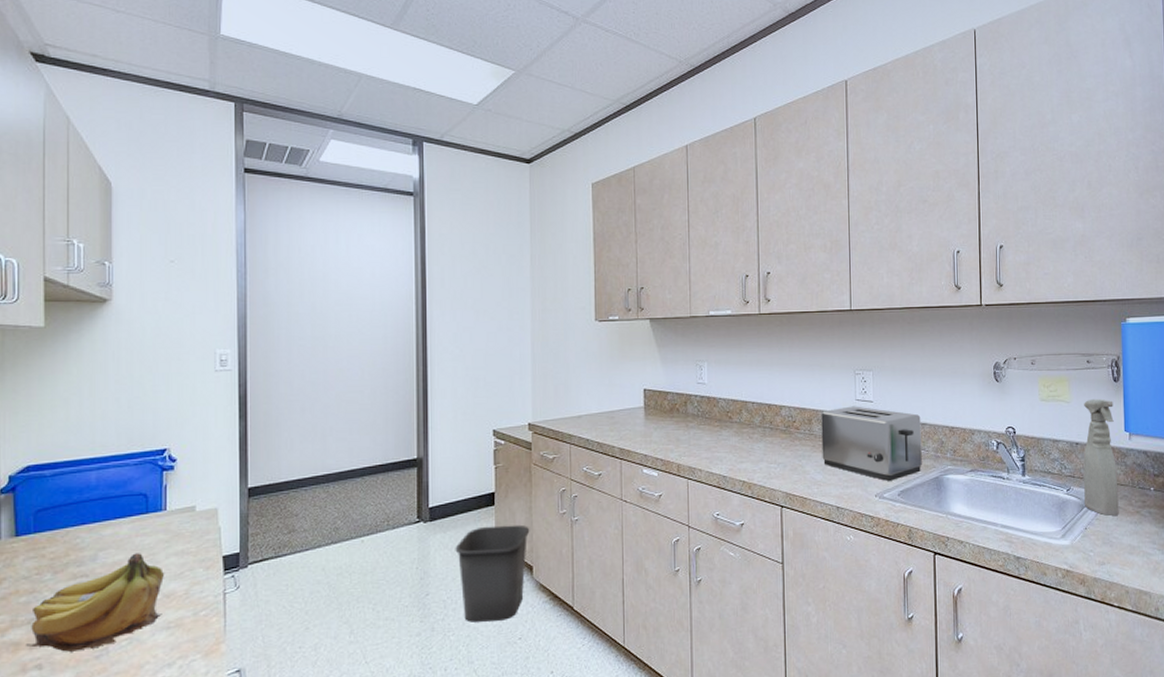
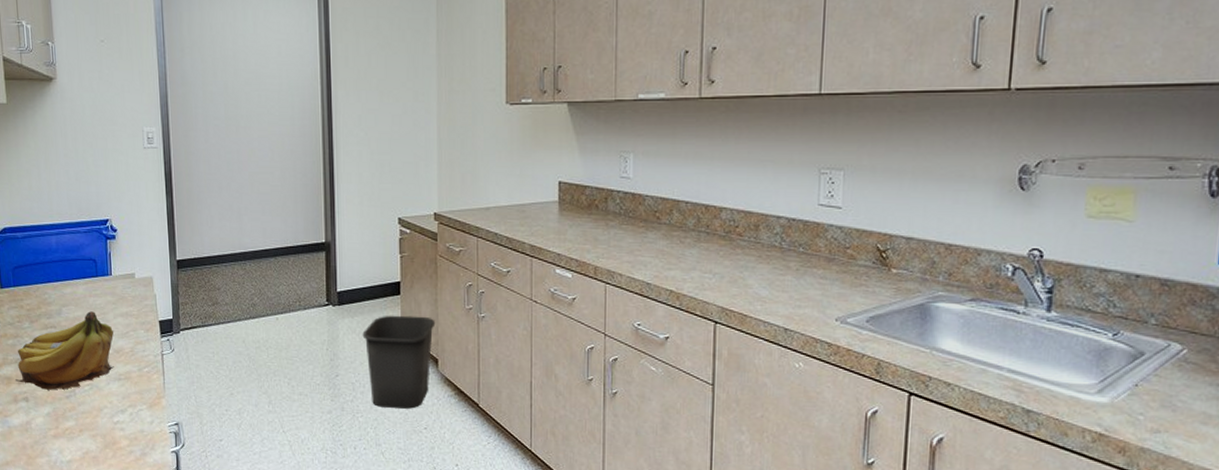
toaster: present [821,406,922,481] -> none [769,212,906,304]
spray bottle: present [1083,398,1119,516] -> none [1139,218,1205,373]

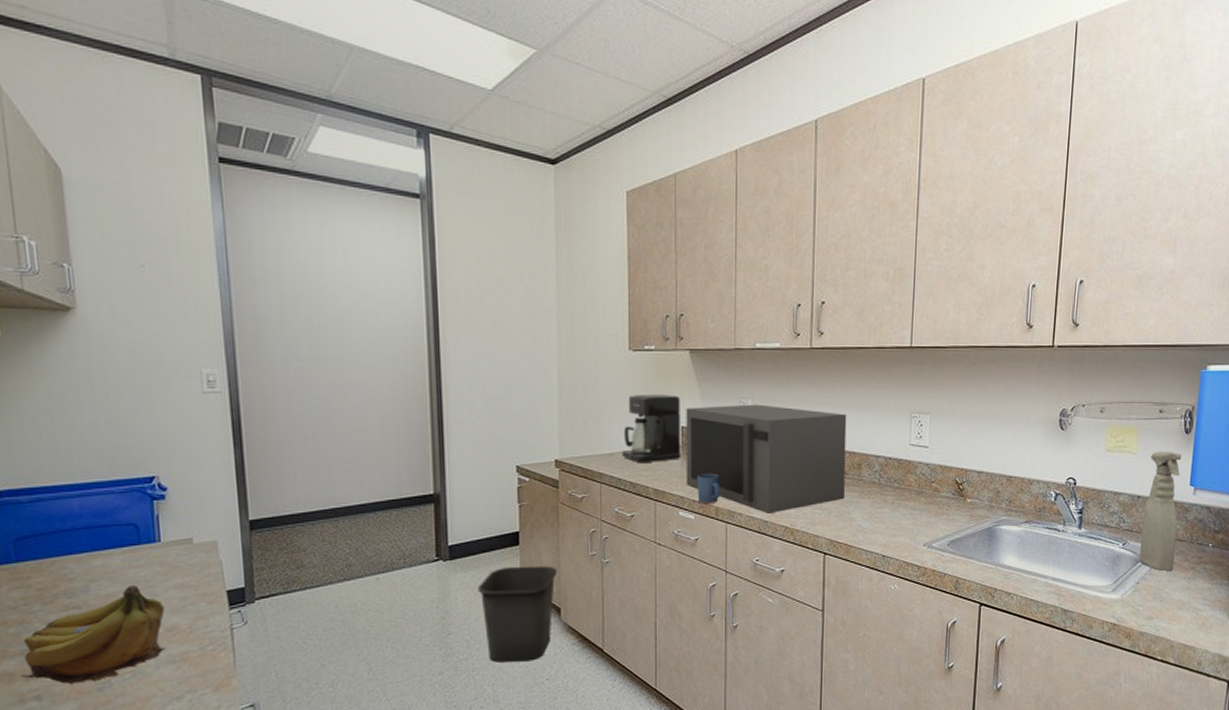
coffee maker: none [499,147,559,219] -> present [622,393,682,464]
microwave: none [563,158,742,276] -> present [686,404,847,514]
mug: none [575,230,600,263] -> present [697,473,721,505]
spray bottle: none [1139,218,1205,373] -> present [1139,450,1182,571]

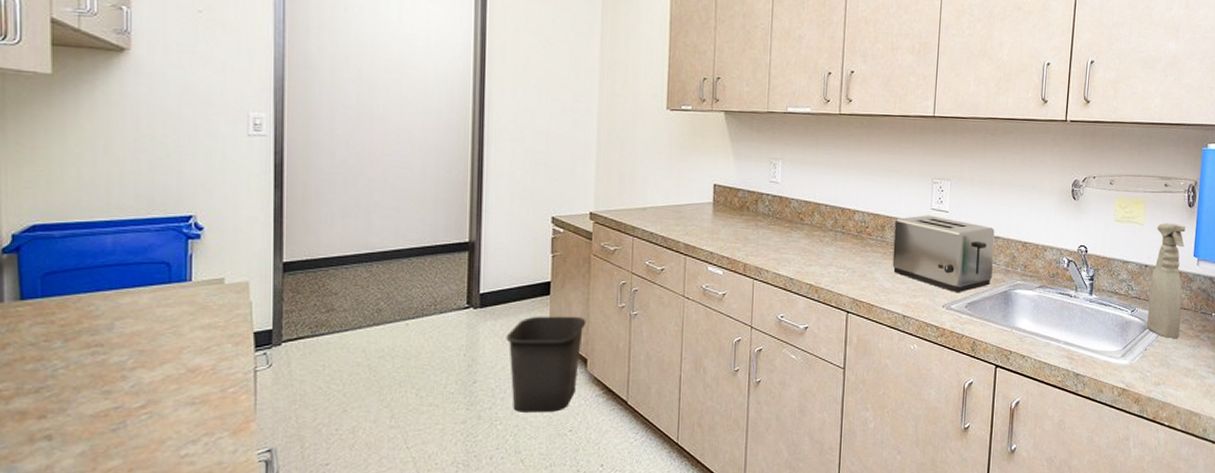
fruit: present [21,585,166,684] -> none [34,324,188,423]
coffee maker: present [622,393,682,464] -> none [655,151,714,219]
microwave: present [686,404,847,514] -> none [716,165,872,271]
mug: present [697,473,721,505] -> none [726,230,749,261]
toaster: none [870,451,978,530] -> present [892,215,995,292]

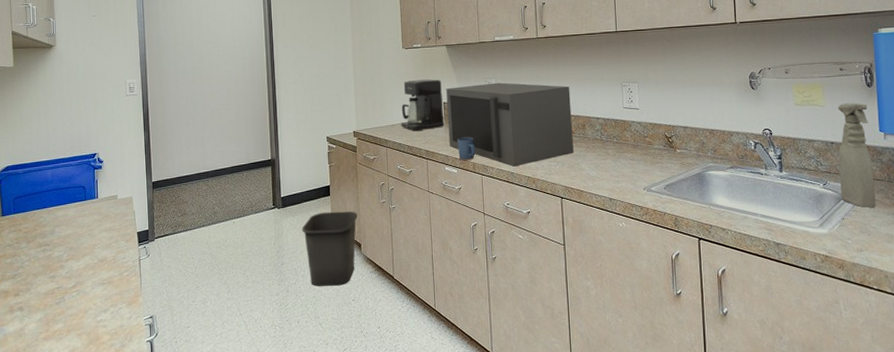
coffee maker: none [655,151,714,219] -> present [401,78,445,131]
microwave: none [716,165,872,271] -> present [446,82,574,167]
mug: none [726,230,749,261] -> present [457,137,476,161]
toaster: present [892,215,995,292] -> none [593,113,685,176]

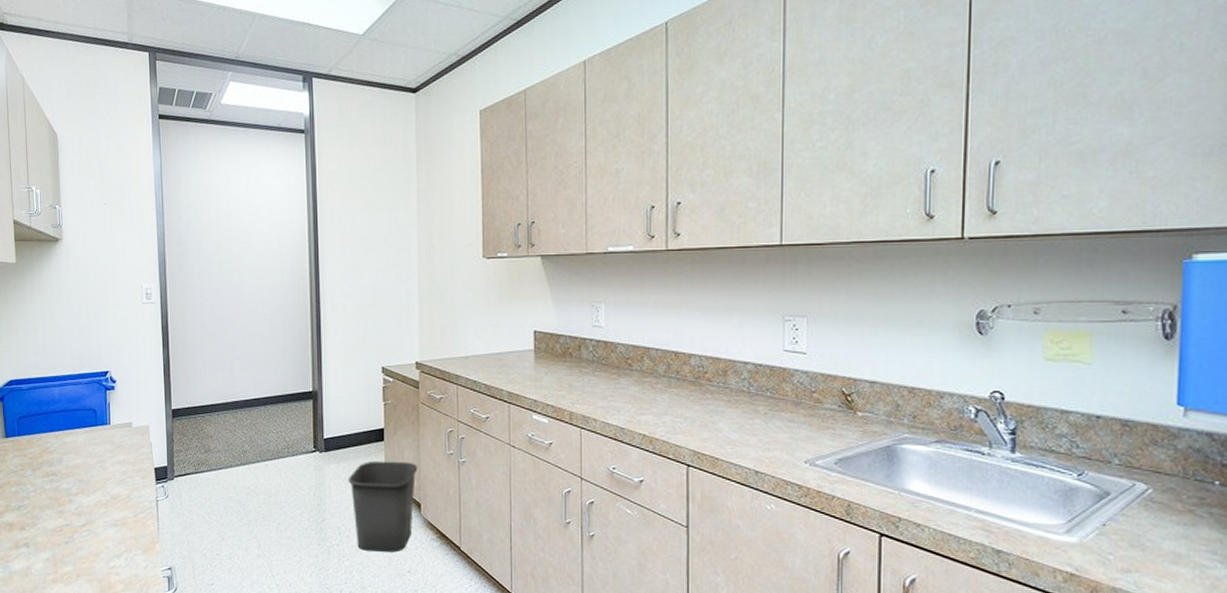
coffee maker: present [401,78,445,131] -> none [477,298,534,367]
microwave: present [446,82,574,167] -> none [538,308,709,420]
mug: present [457,137,476,161] -> none [551,377,574,409]
spray bottle: present [838,102,876,208] -> none [1104,360,1161,512]

